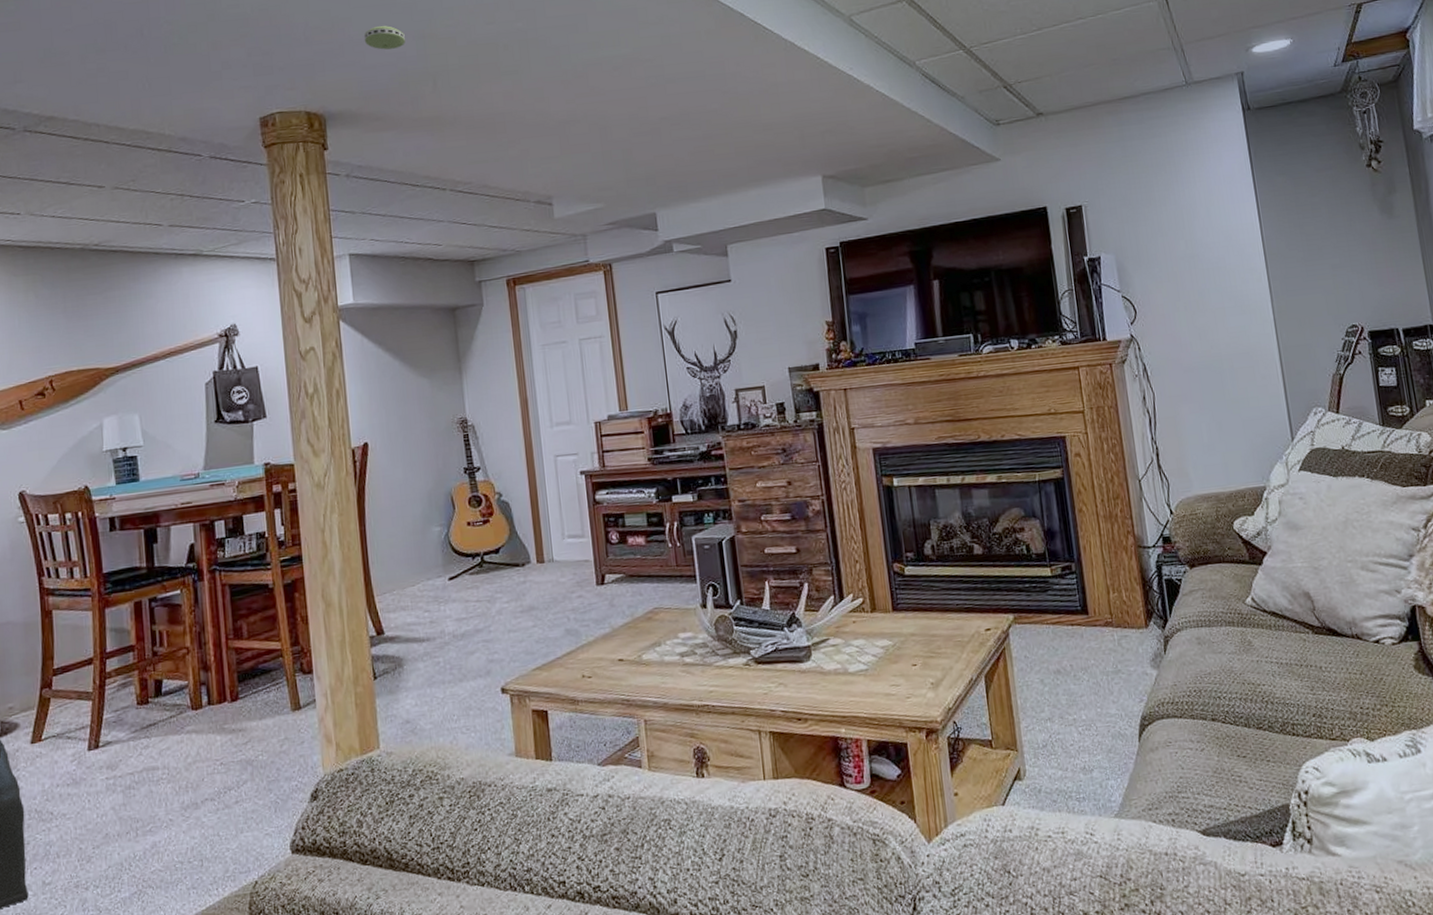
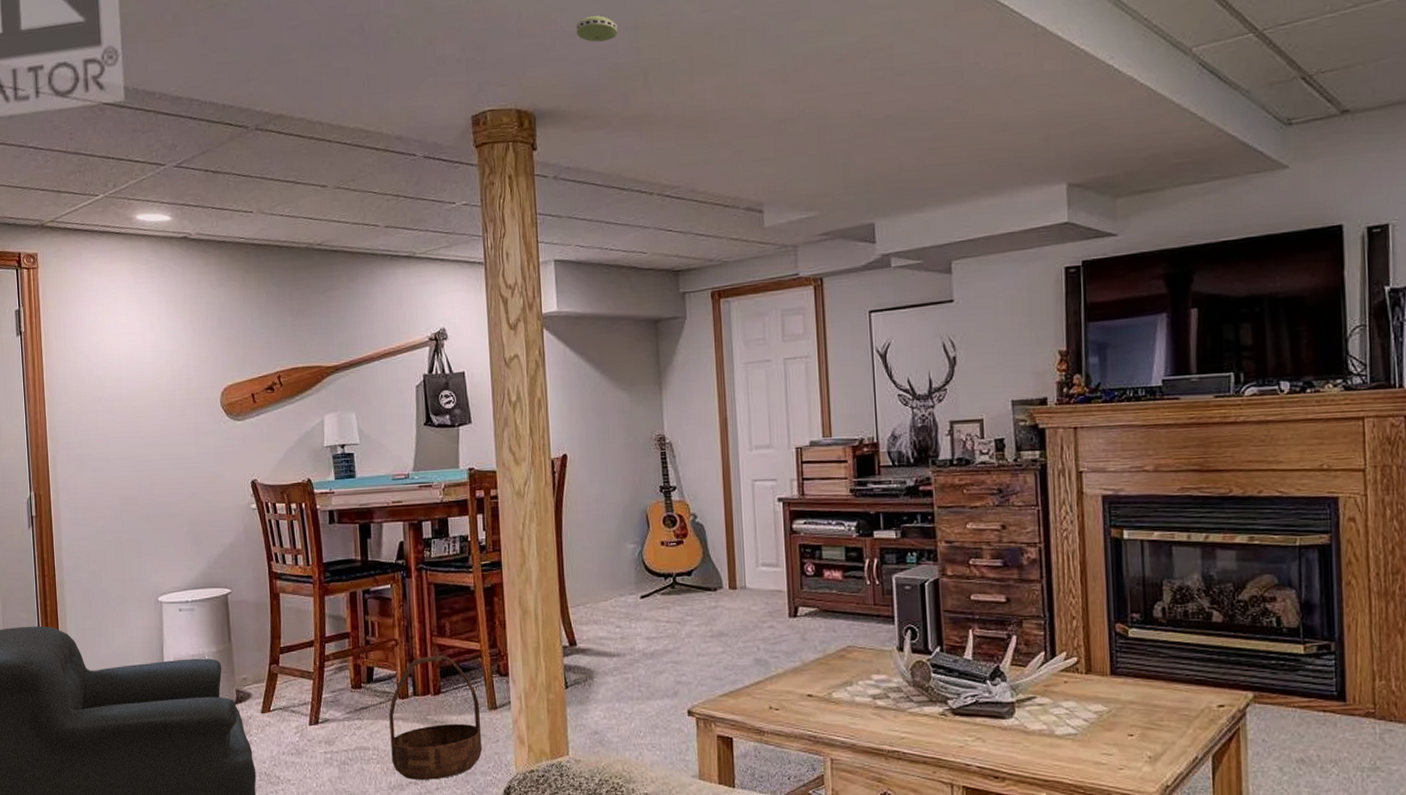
basket: none [180,658,286,796] -> present [389,655,483,780]

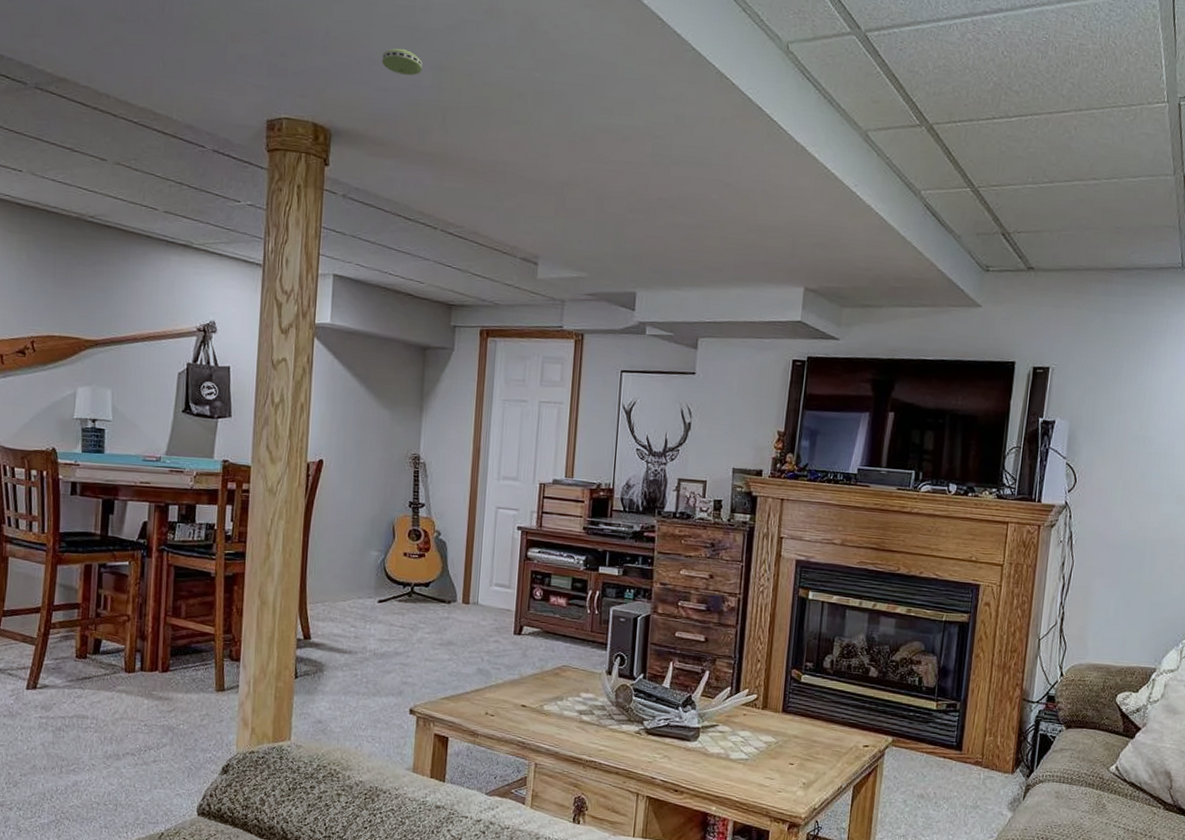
basket: present [389,655,483,780] -> none [110,634,207,753]

